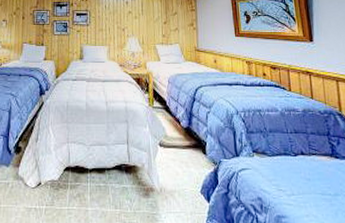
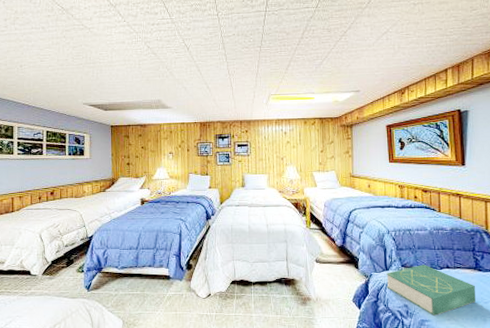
book: none [236,150,335,211] -> present [386,264,476,316]

